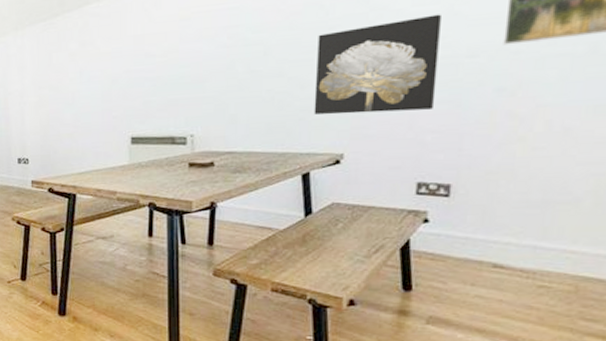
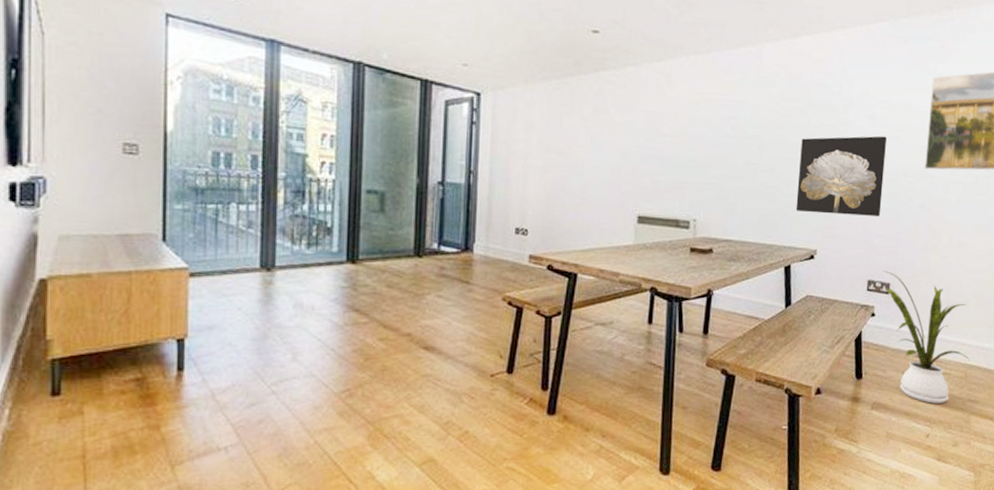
house plant: none [439,171,583,321] -> present [883,271,970,403]

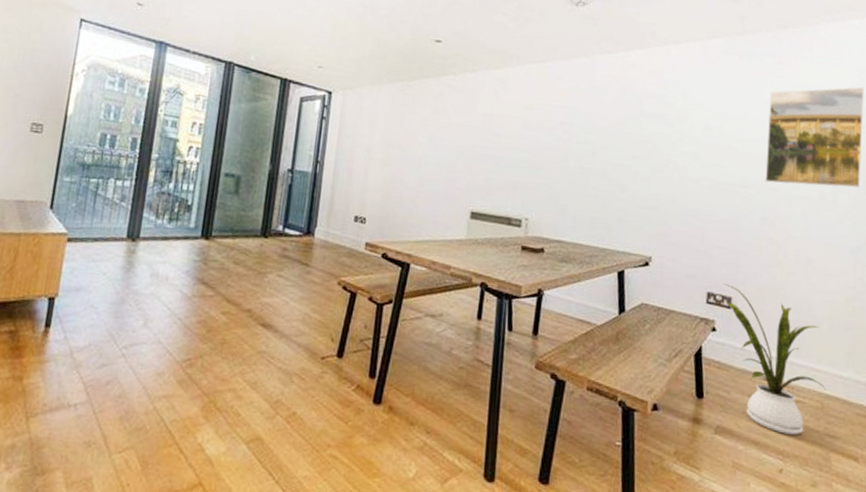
wall art: present [796,136,888,216] -> none [629,145,724,227]

